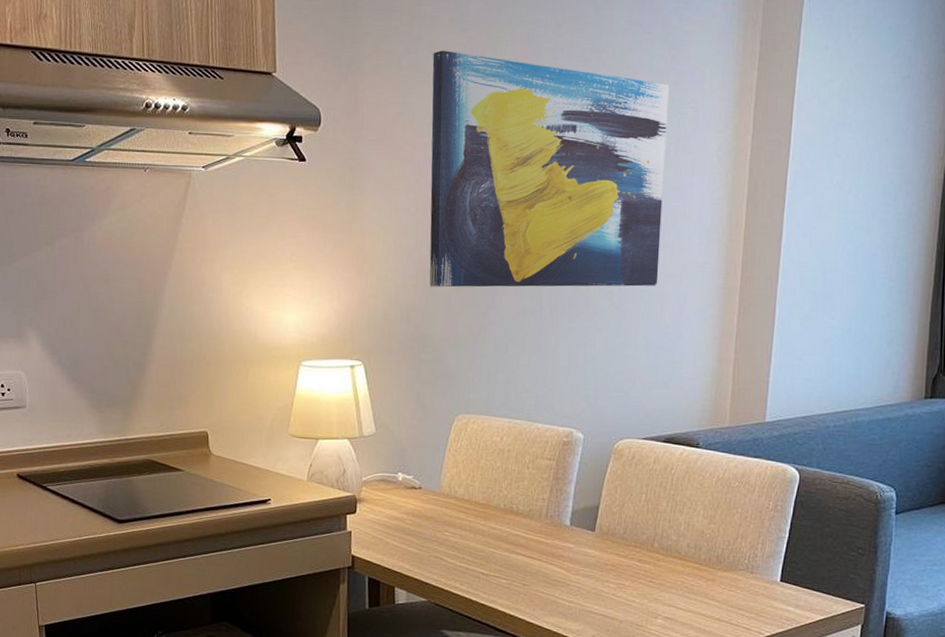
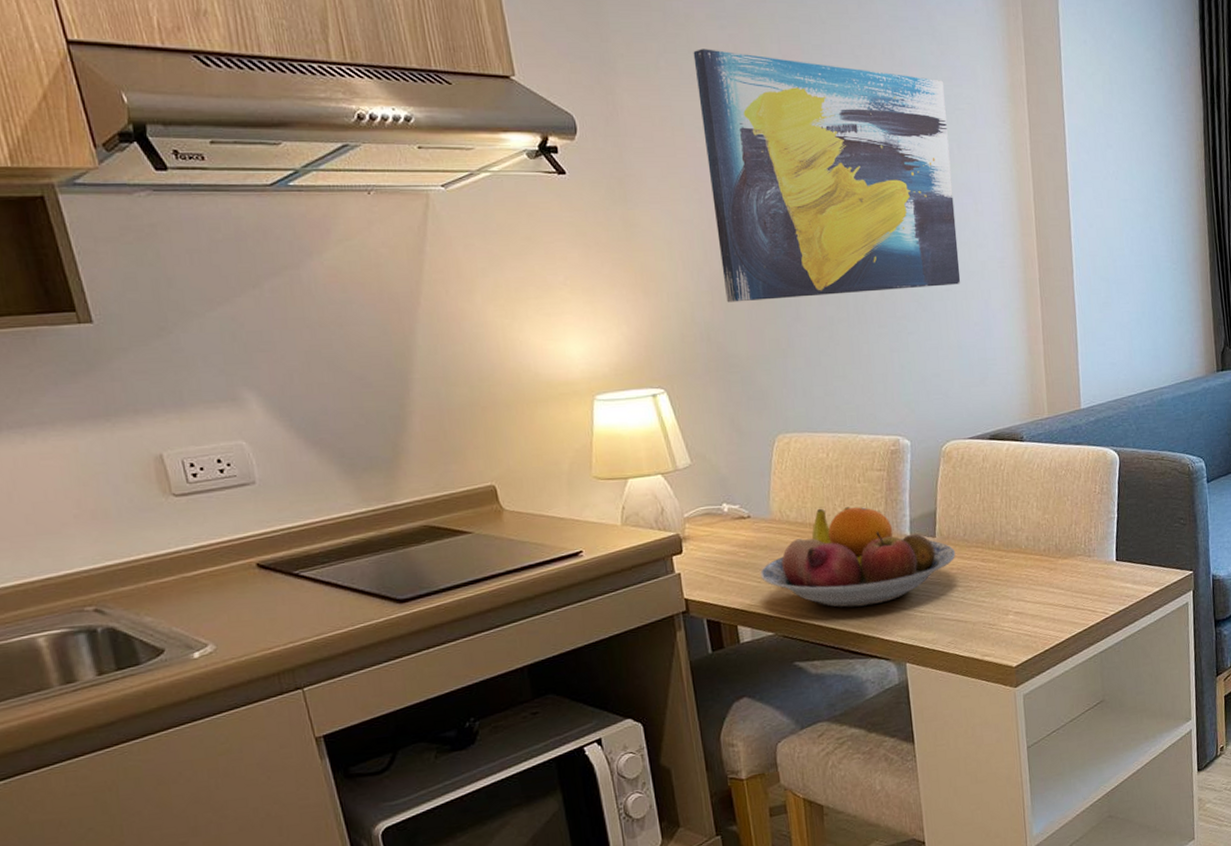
fruit bowl: none [422,488,613,588] -> present [760,507,956,608]

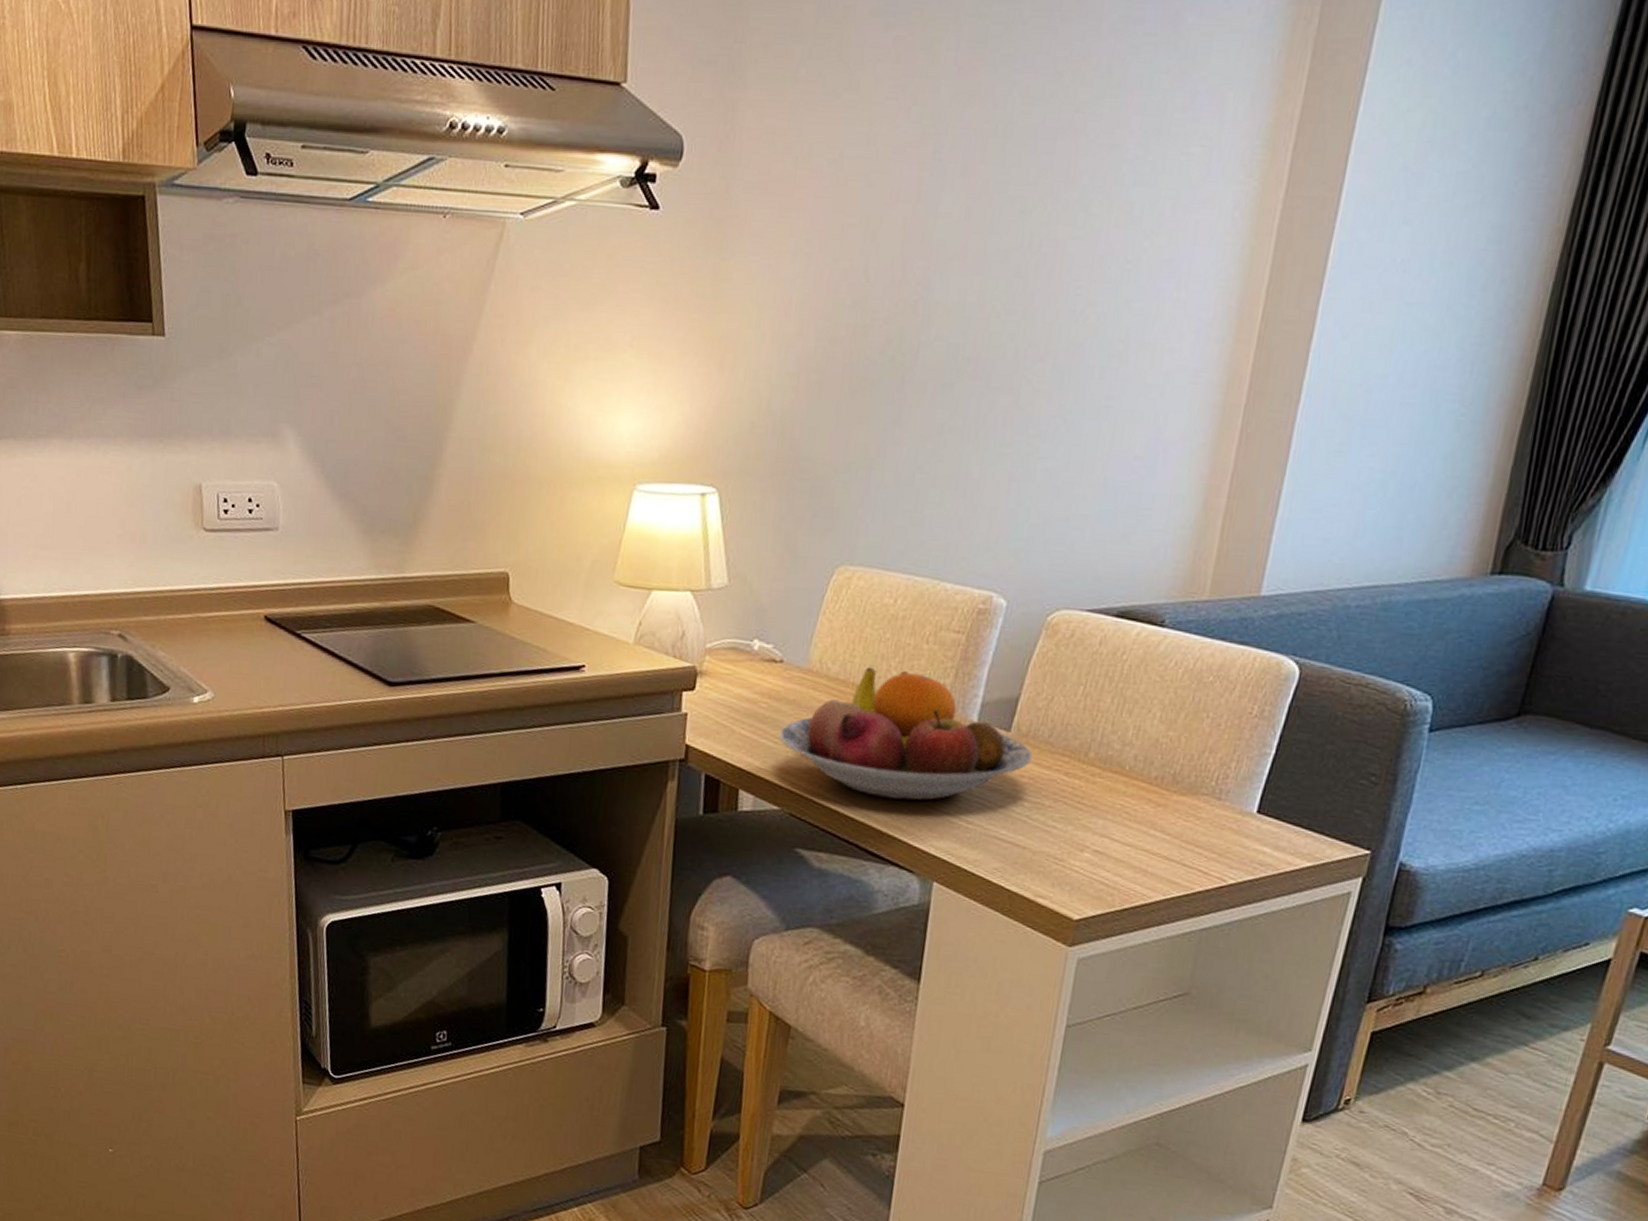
wall art: present [693,49,961,303] -> none [814,55,1174,401]

